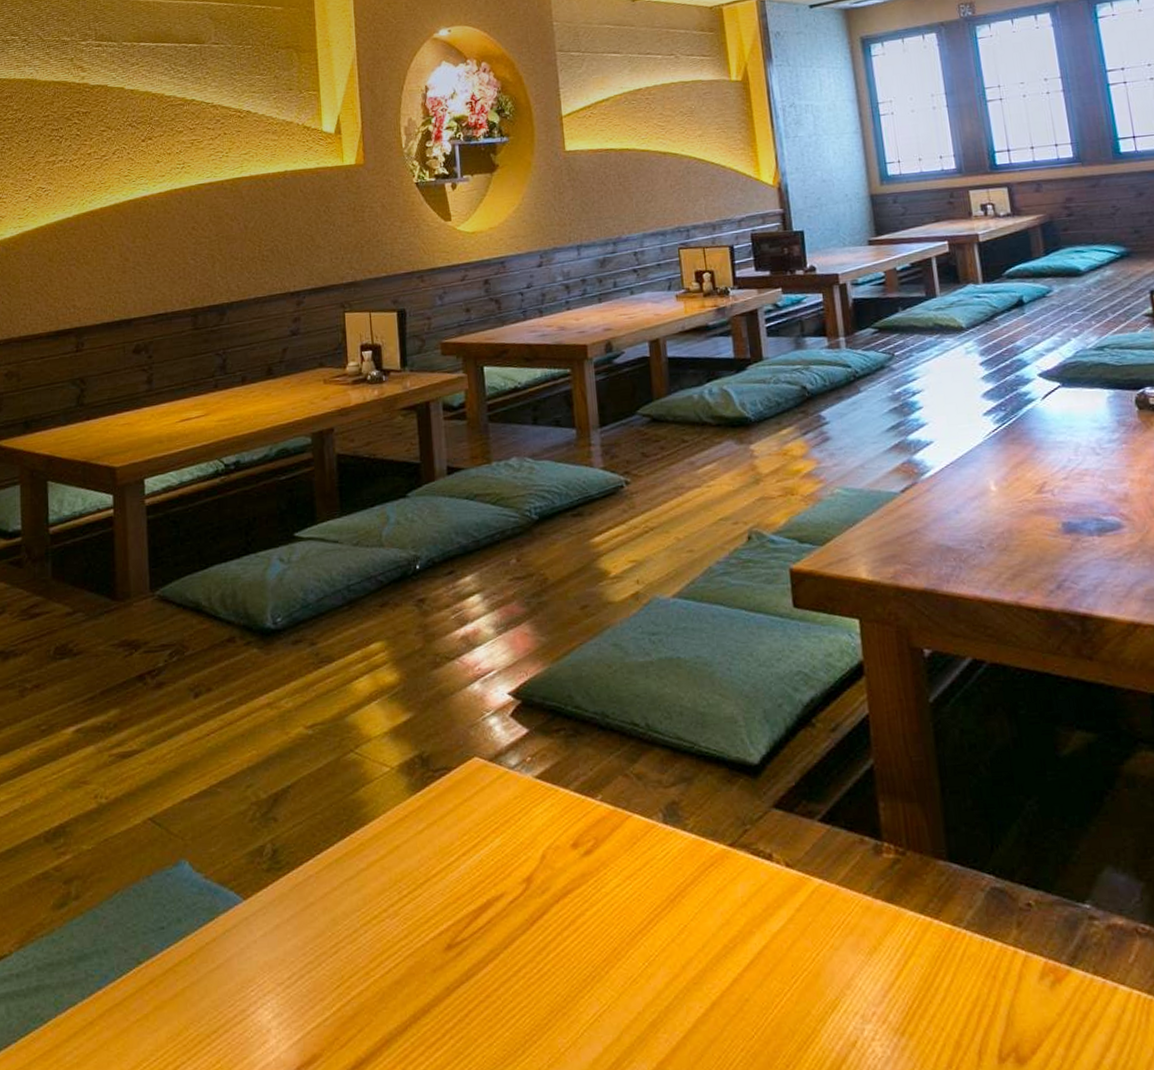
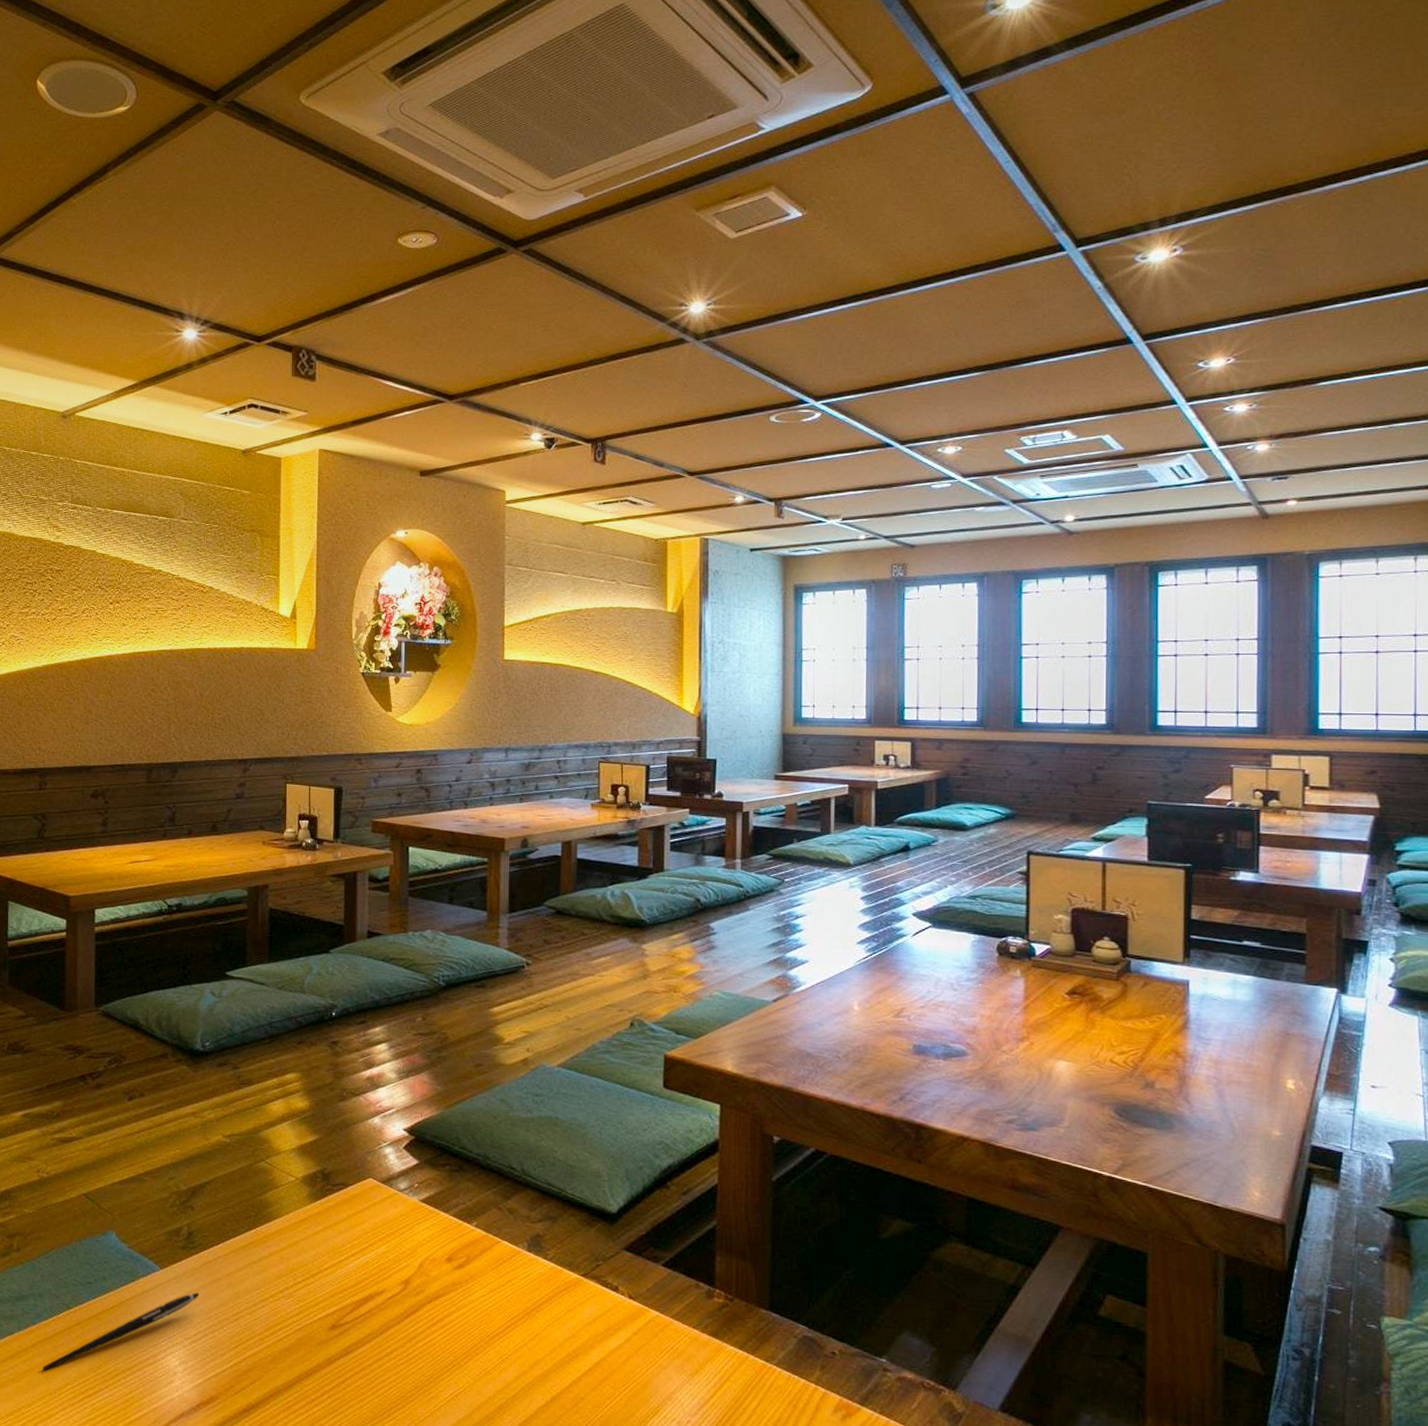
pen: none [112,924,291,1047] -> present [42,1292,200,1371]

